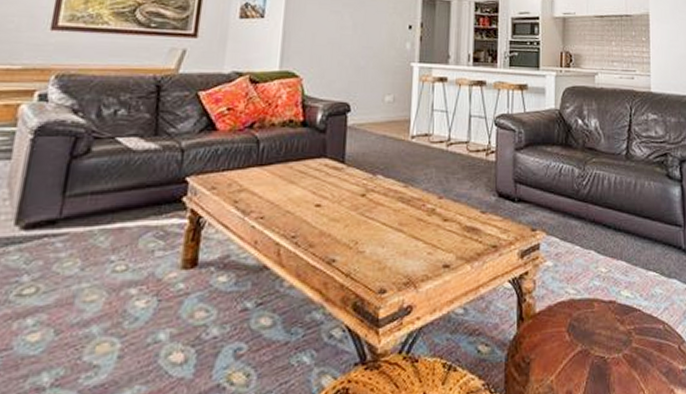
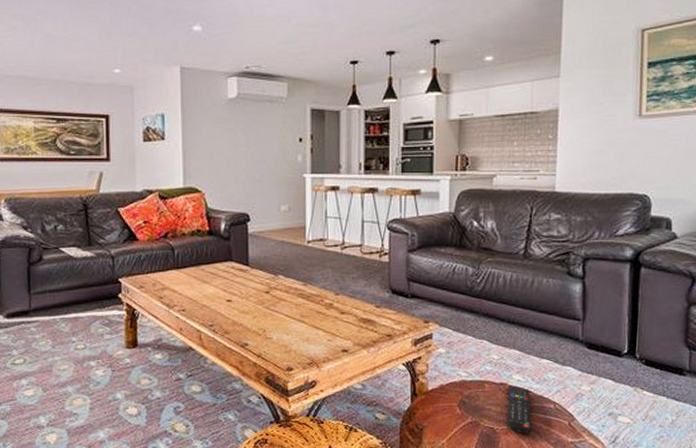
remote control: none [618,303,643,362] -> present [508,385,532,433]

